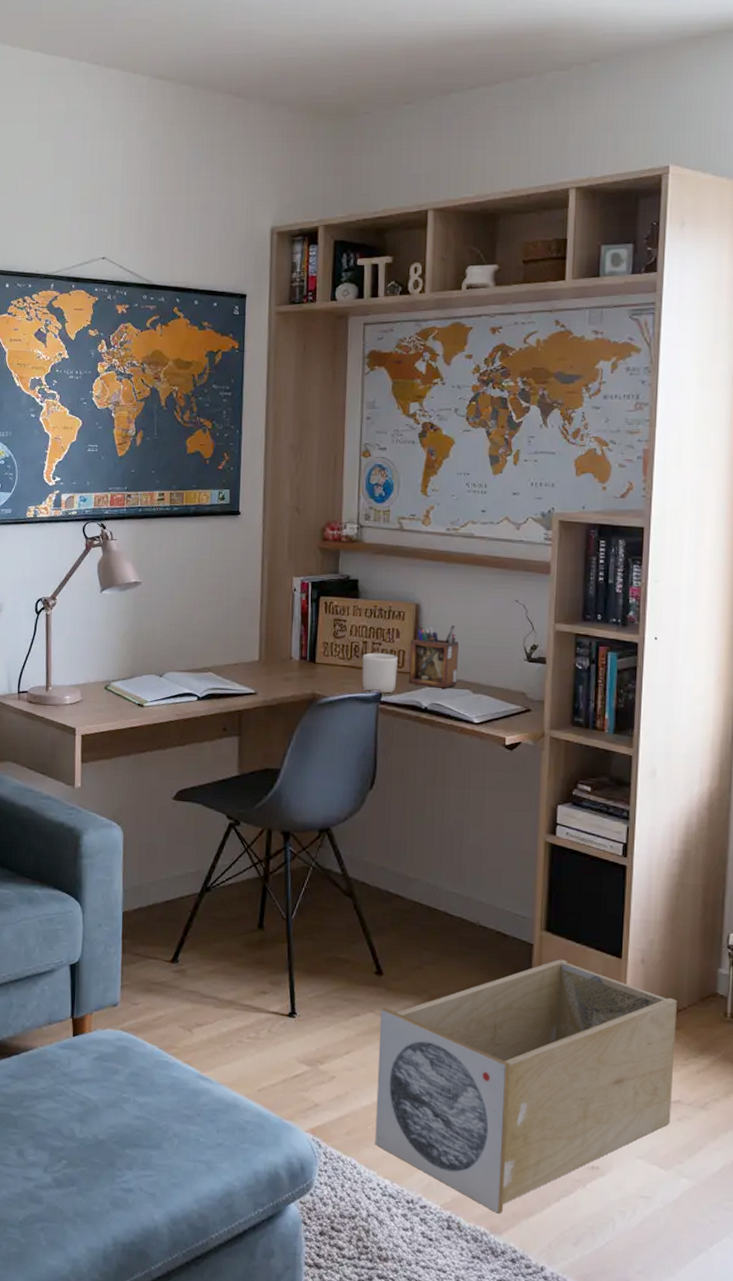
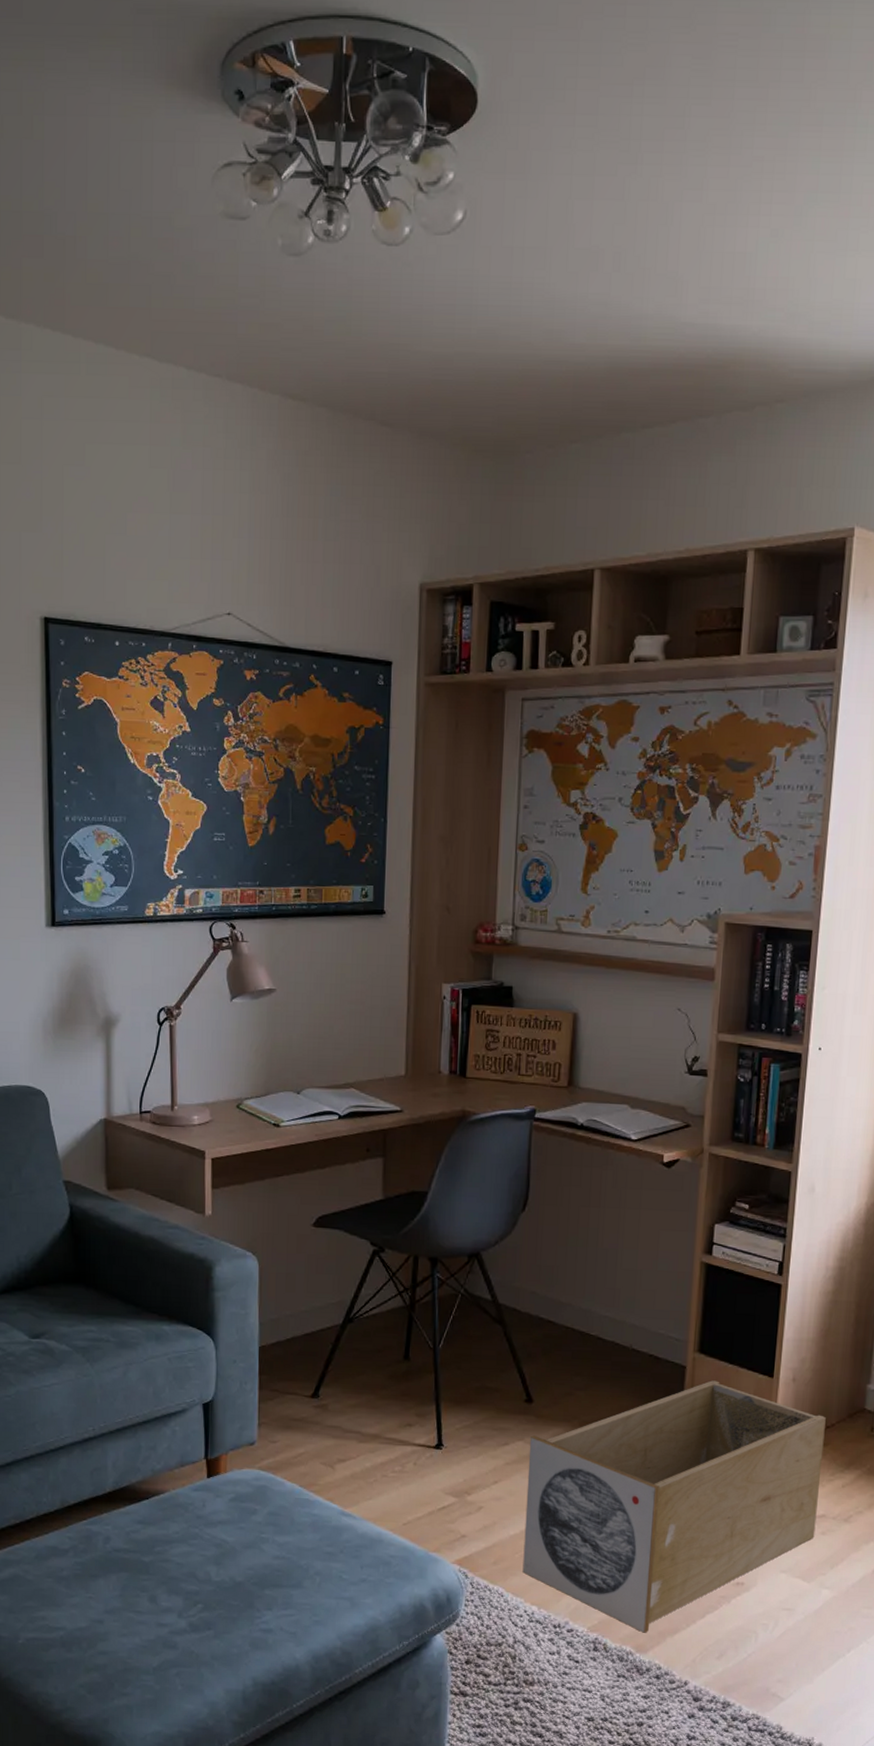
mug: present [361,652,398,694] -> none [515,1066,553,1110]
desk organizer: present [409,623,459,689] -> none [565,1033,617,1104]

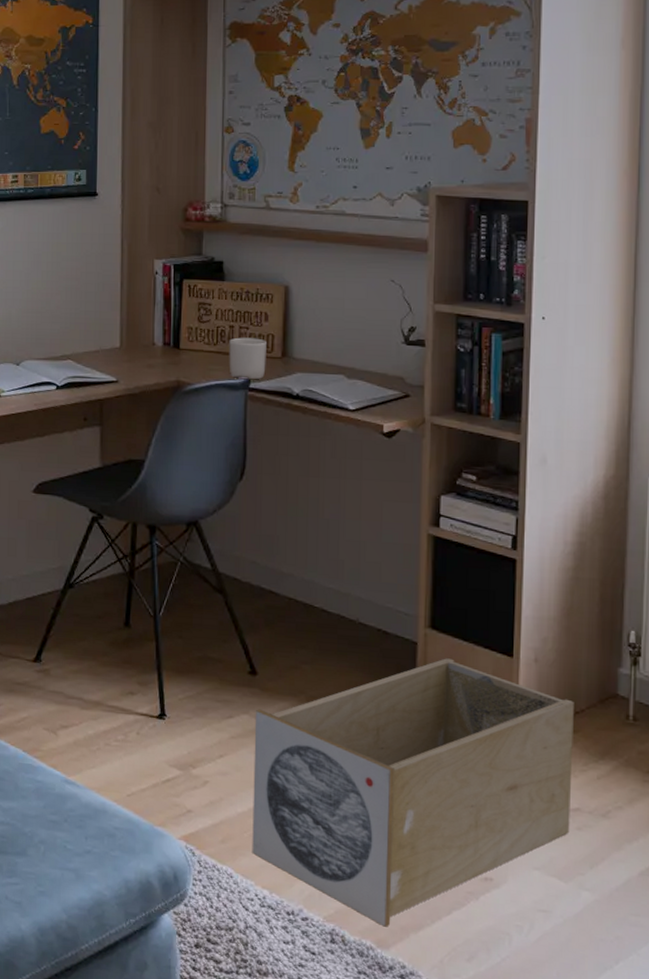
mug: none [515,1066,553,1110] -> present [229,337,267,380]

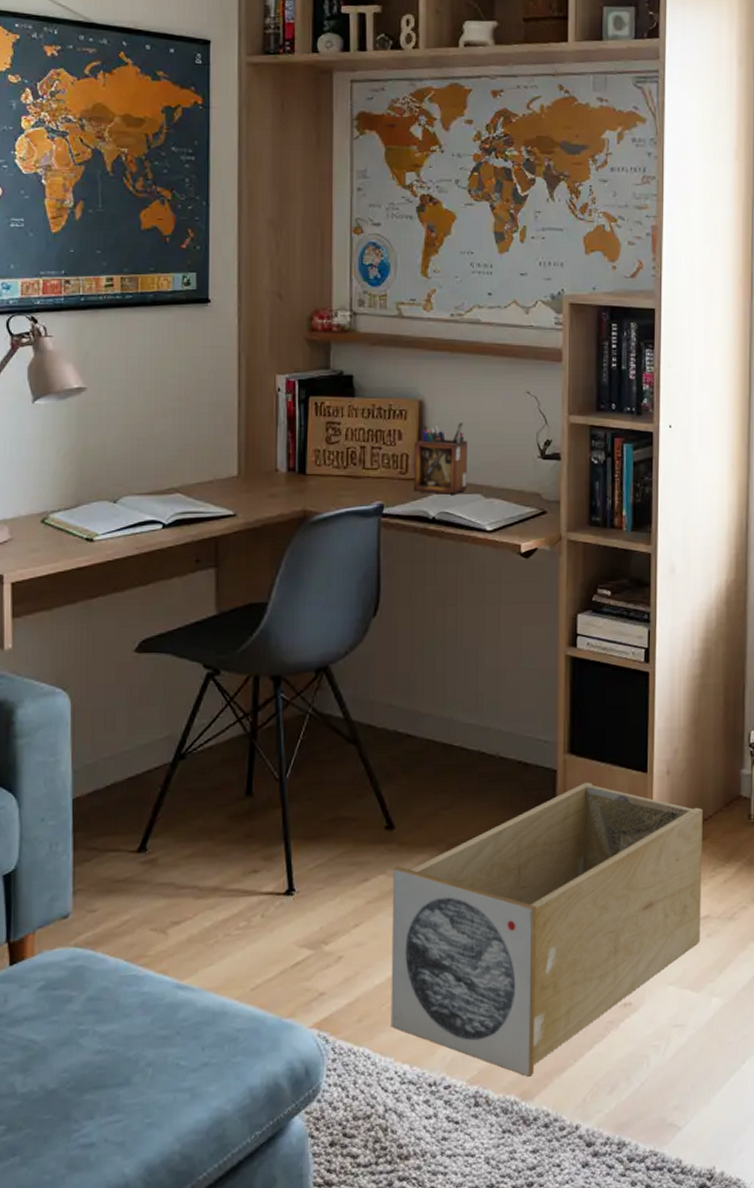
mug: present [229,337,267,380] -> none [360,458,400,505]
desk organizer: none [279,305,331,374] -> present [414,422,467,494]

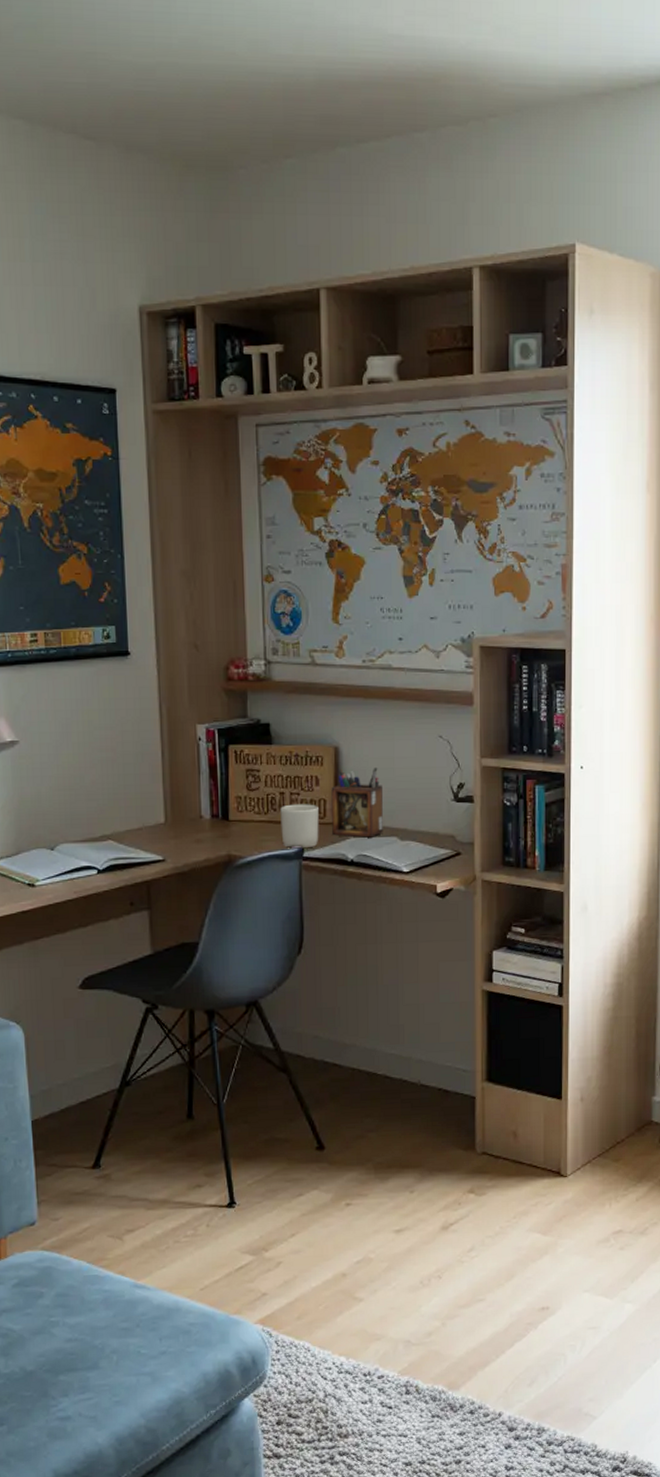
mug: none [360,458,400,505] -> present [280,804,319,849]
storage box: present [391,781,703,1077] -> none [324,1107,615,1370]

